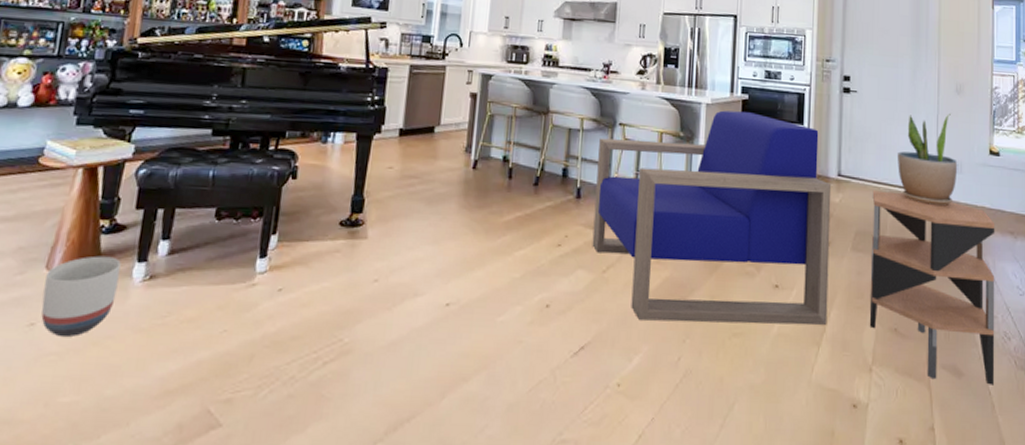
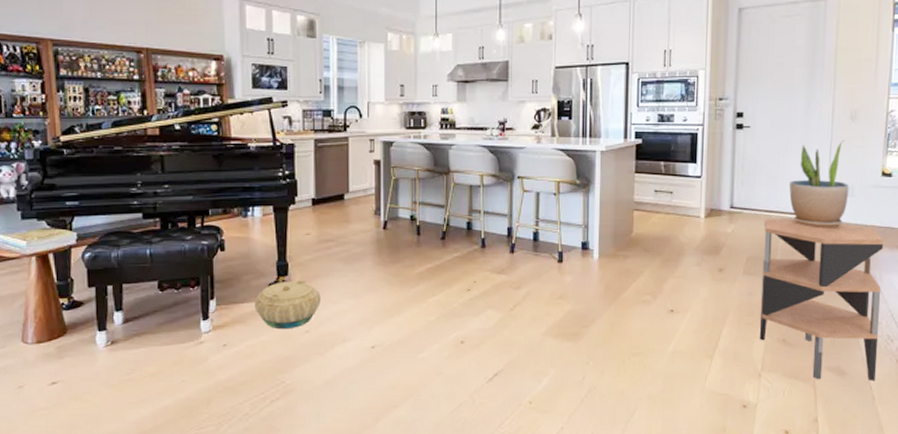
planter: present [41,256,121,338] -> none [24,328,86,396]
basket: none [320,219,396,276] -> present [255,280,321,330]
armchair: present [592,110,832,325] -> none [499,156,724,348]

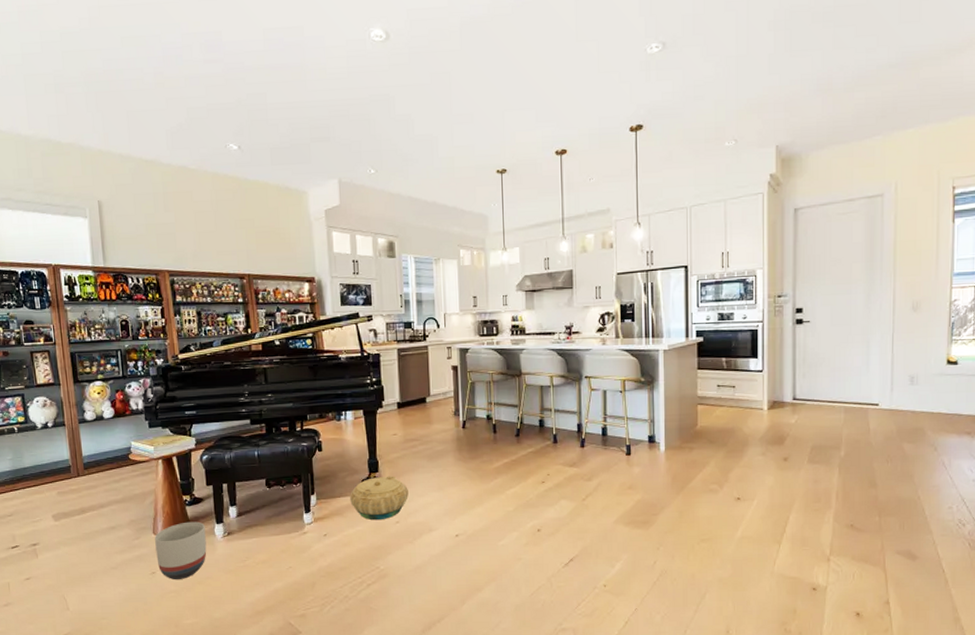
planter: none [24,328,86,396] -> present [155,521,207,580]
side table: present [759,218,884,381] -> none [826,408,952,565]
potted plant: present [789,139,848,227] -> none [851,330,912,416]

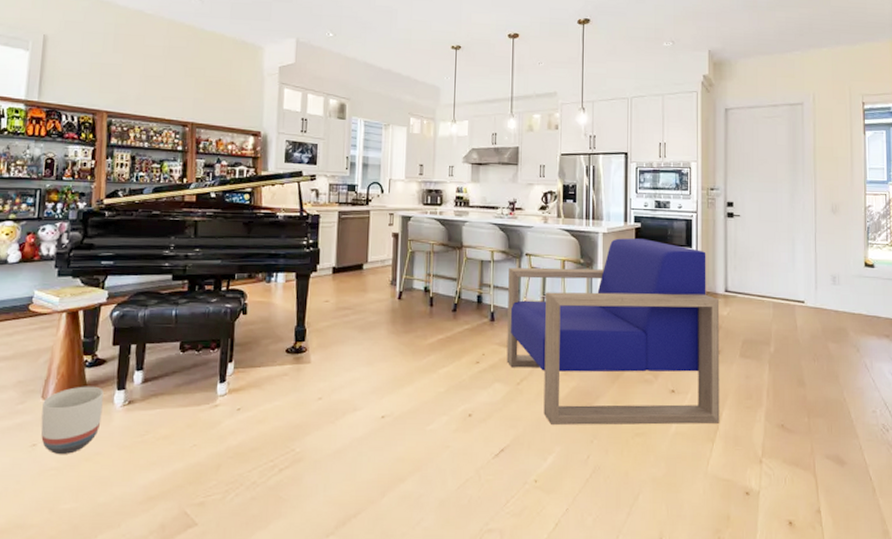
basket: present [350,476,409,521] -> none [271,346,335,396]
armchair: none [569,353,787,535] -> present [506,238,720,425]

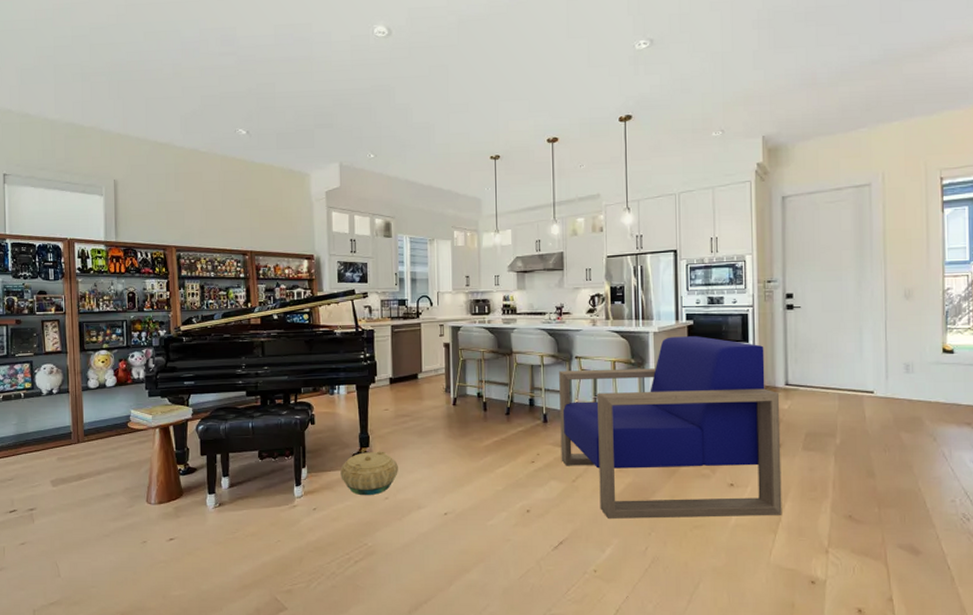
planter: present [40,386,104,455] -> none [148,491,198,550]
basket: none [271,346,335,396] -> present [340,451,398,496]

